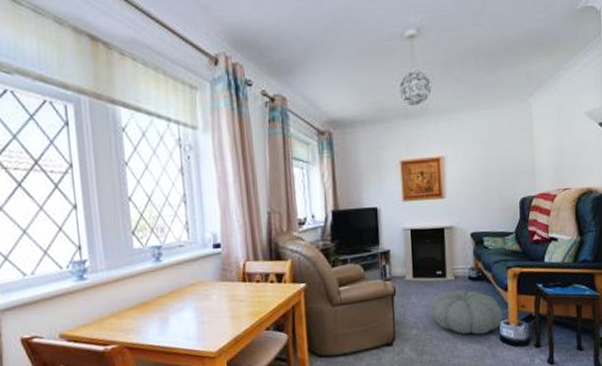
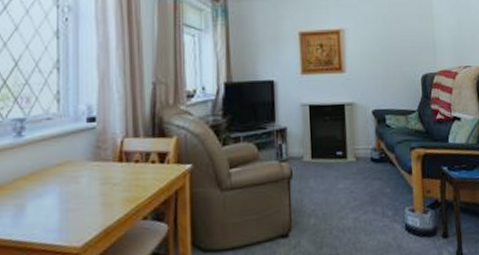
pouf: present [430,290,503,335] -> none [330,172,408,224]

